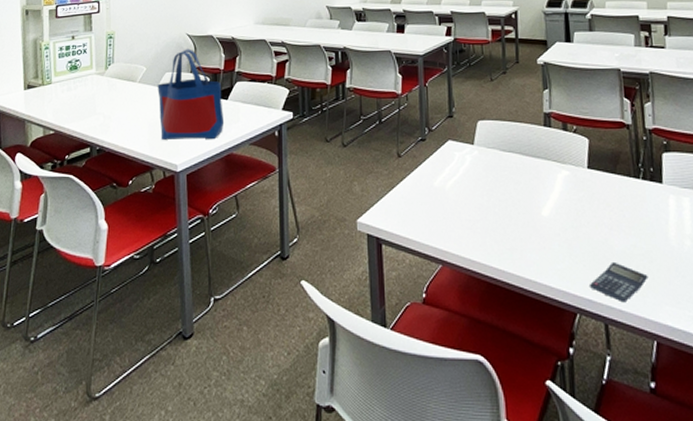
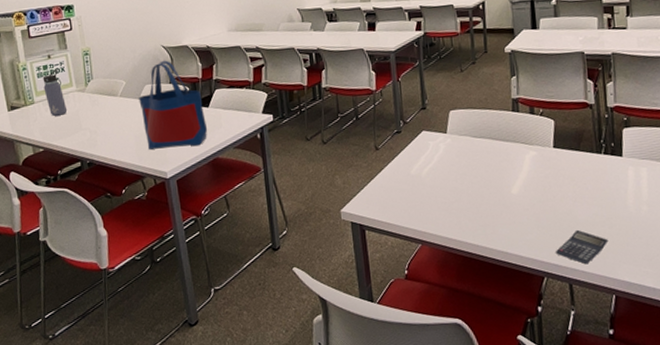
water bottle: none [63,50,84,98] -> present [42,69,68,116]

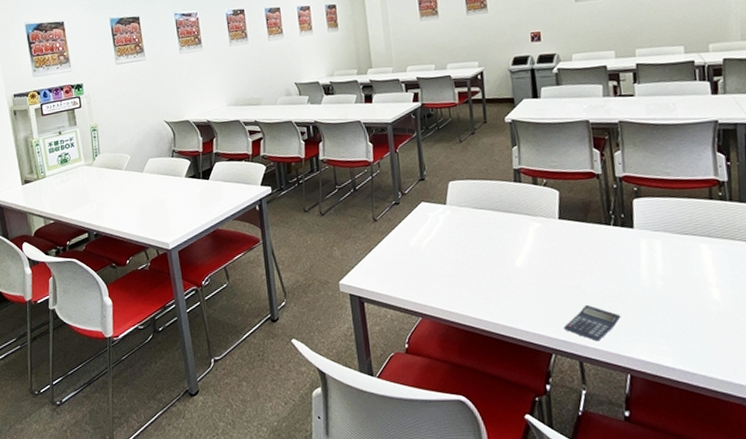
water bottle: present [42,69,68,116] -> none [54,144,76,189]
tote bag: present [139,60,208,150] -> none [143,134,208,221]

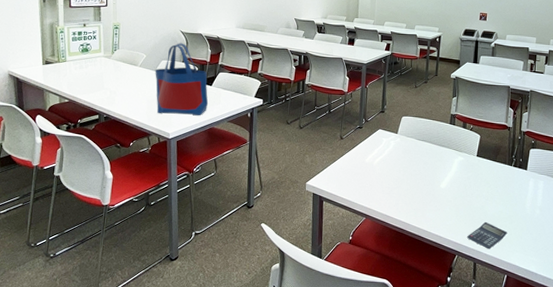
tote bag: none [143,134,208,221] -> present [155,43,209,115]

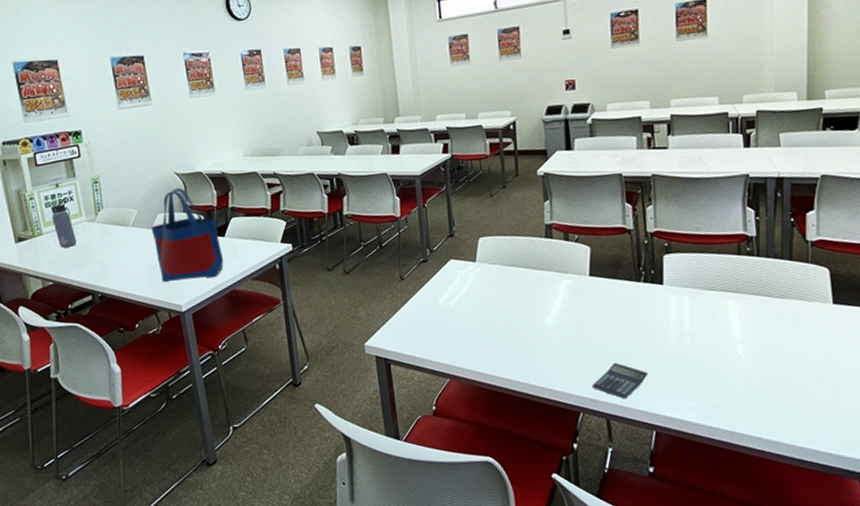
water bottle: none [76,36,94,75] -> present [50,198,77,248]

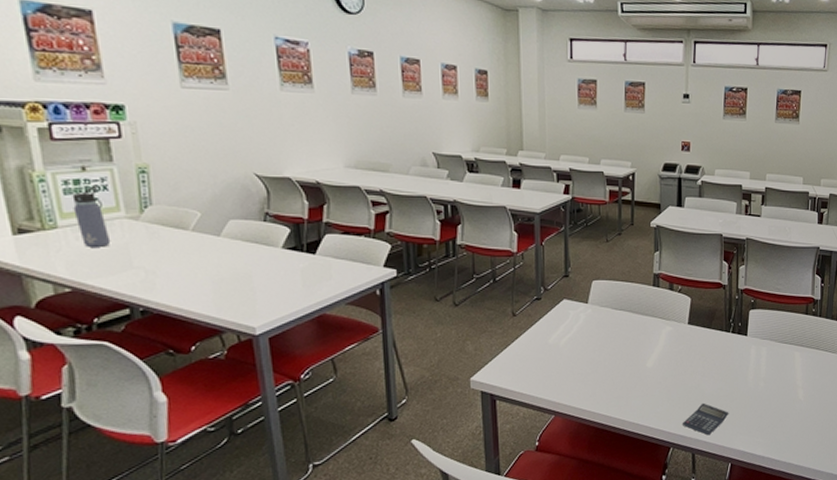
tote bag: present [151,187,224,282] -> none [219,192,313,299]

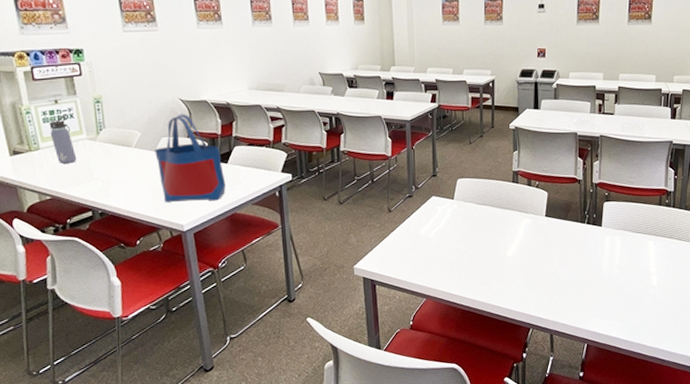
tote bag: none [219,192,313,299] -> present [155,114,226,202]
calculator: present [683,402,729,436] -> none [541,288,585,318]

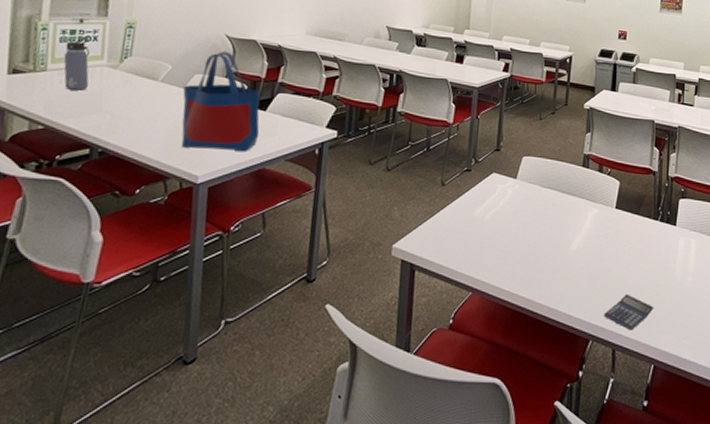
calculator: none [541,288,585,318] -> present [604,293,654,331]

